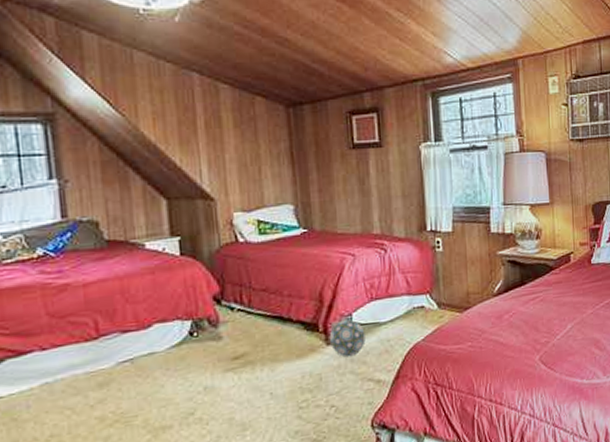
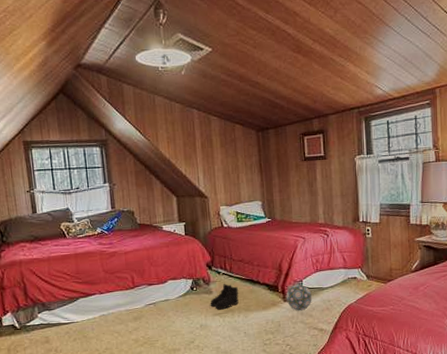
boots: none [219,324,262,363] -> present [210,284,239,310]

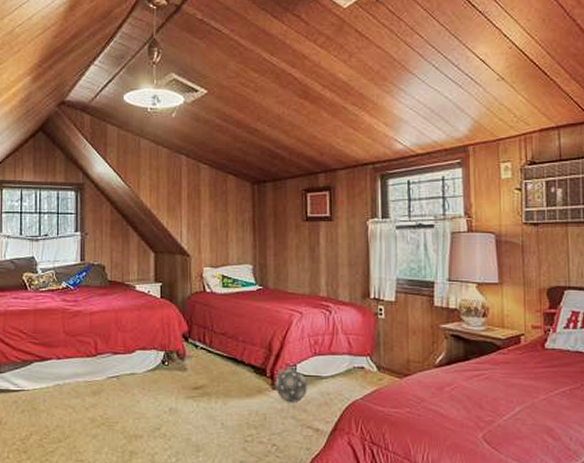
boots: present [210,284,239,310] -> none [183,360,219,392]

